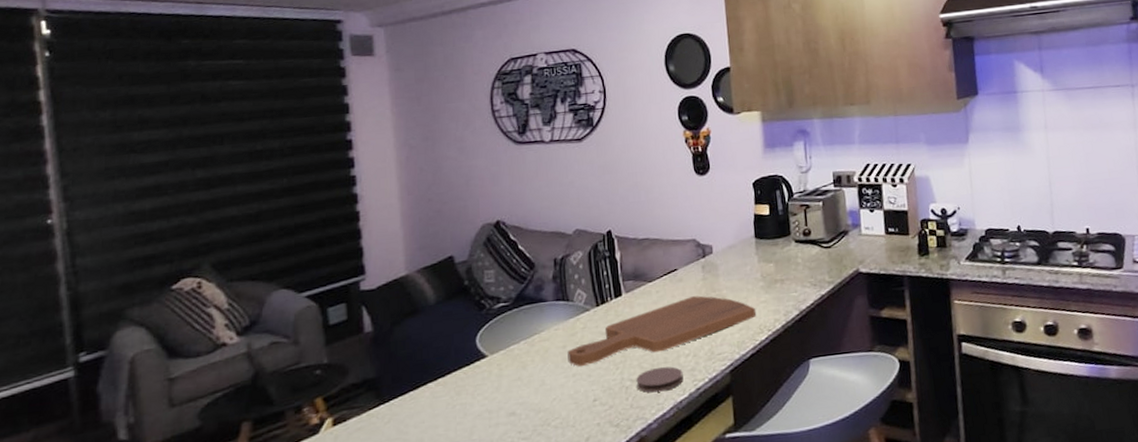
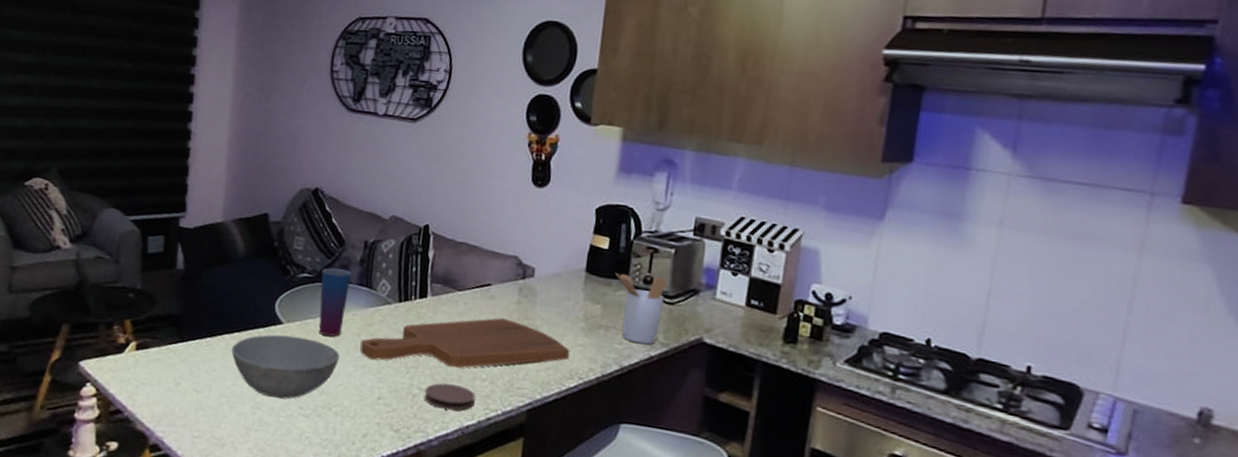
bowl: none [438,363,549,432] -> present [231,334,340,399]
cup: none [517,290,547,357] -> present [318,268,351,337]
utensil holder: none [779,227,823,288] -> present [615,272,668,345]

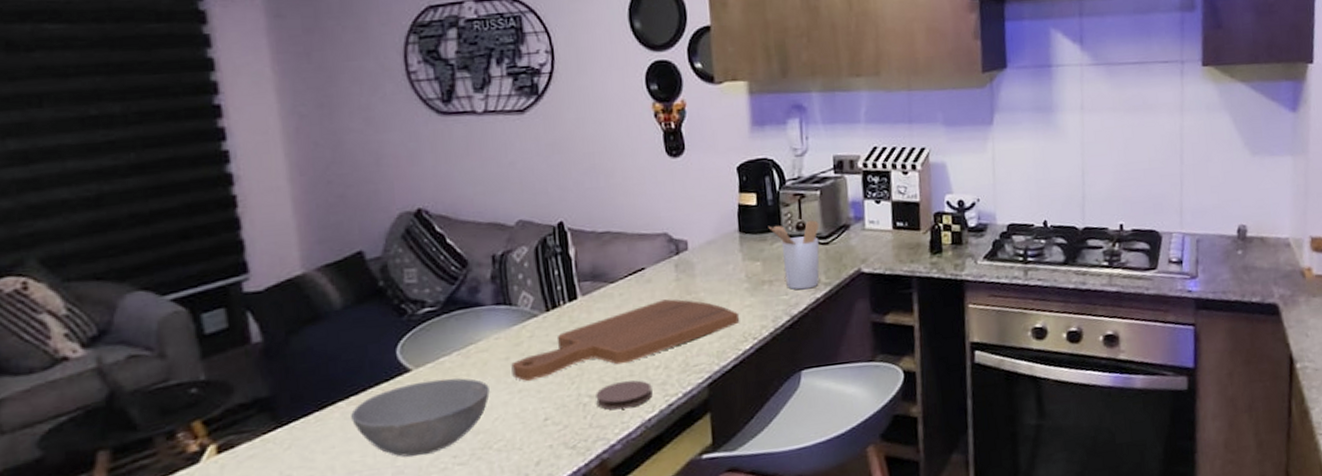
cup: present [318,268,351,337] -> none [446,292,486,371]

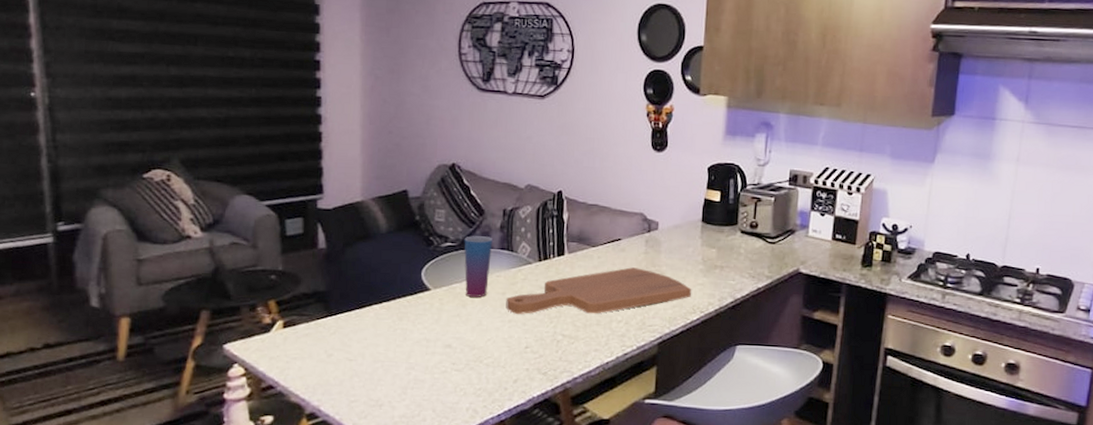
bowl: present [351,378,490,457] -> none [382,300,487,358]
cup: none [446,292,486,371] -> present [464,236,492,297]
coaster: present [596,380,653,410] -> none [567,327,613,351]
utensil holder: present [768,220,820,290] -> none [726,220,770,279]

